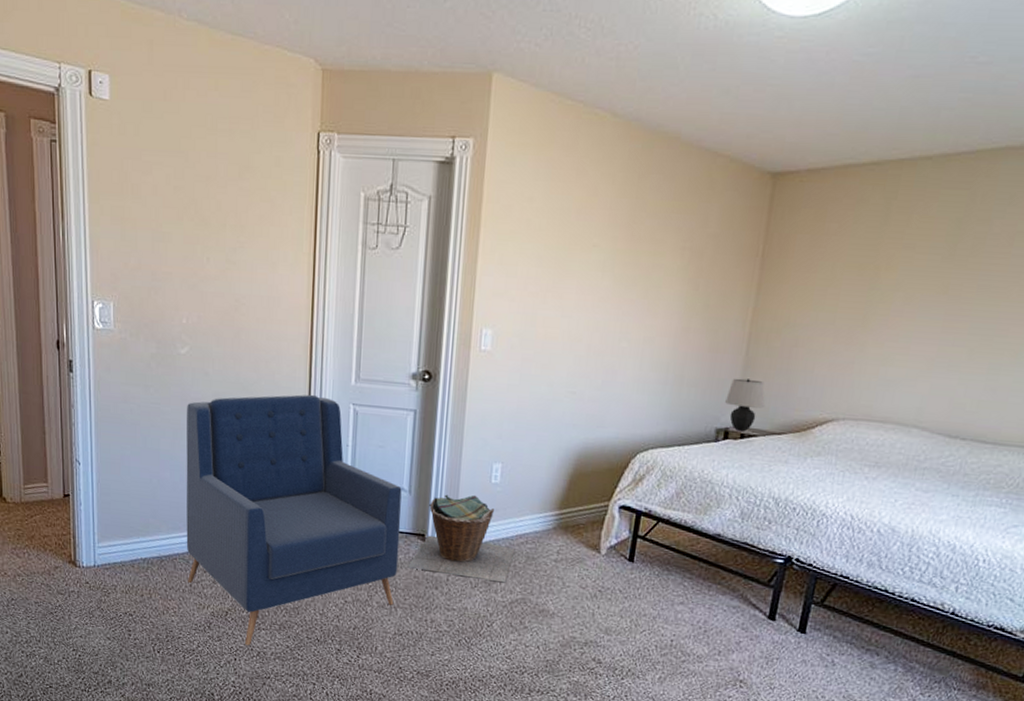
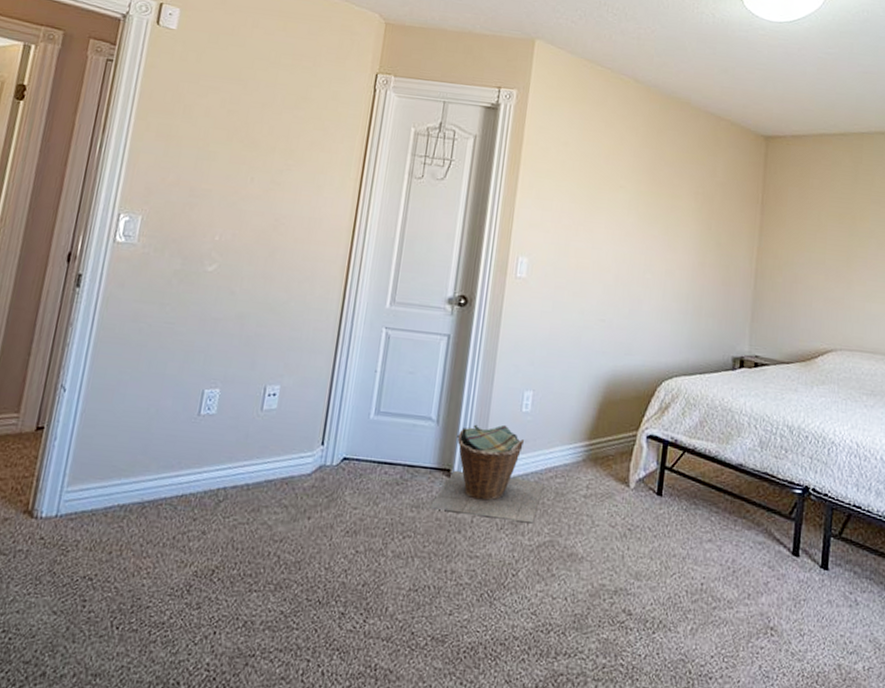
armchair: present [186,394,402,646] -> none [171,316,430,614]
table lamp: present [725,378,765,432] -> none [739,310,773,361]

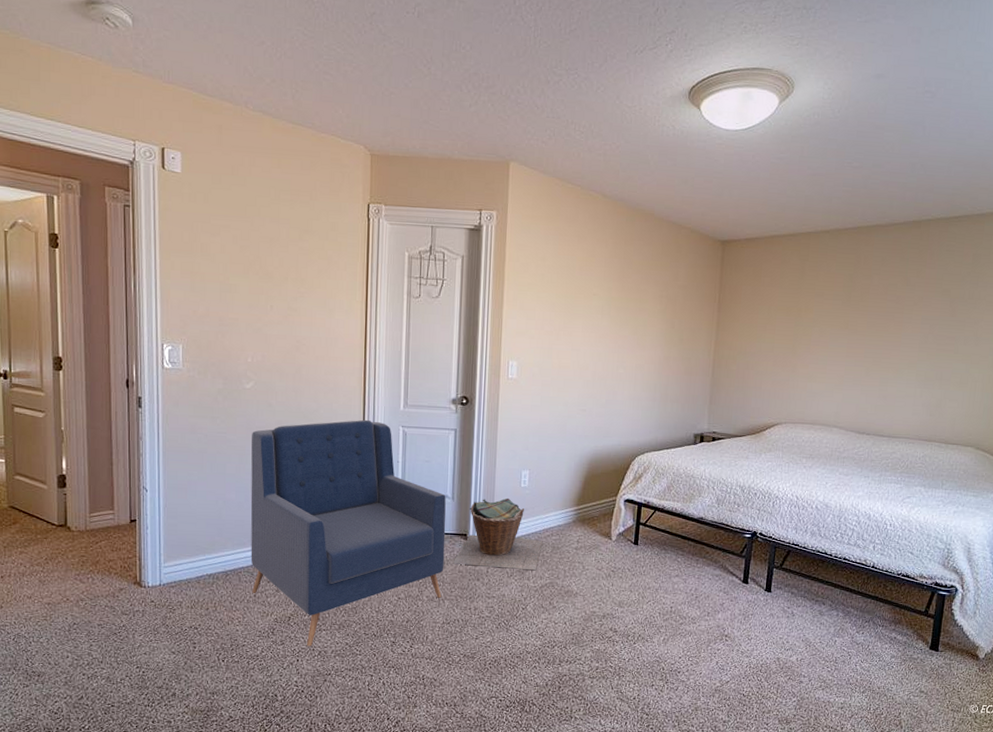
armchair: none [171,316,430,614] -> present [250,419,446,647]

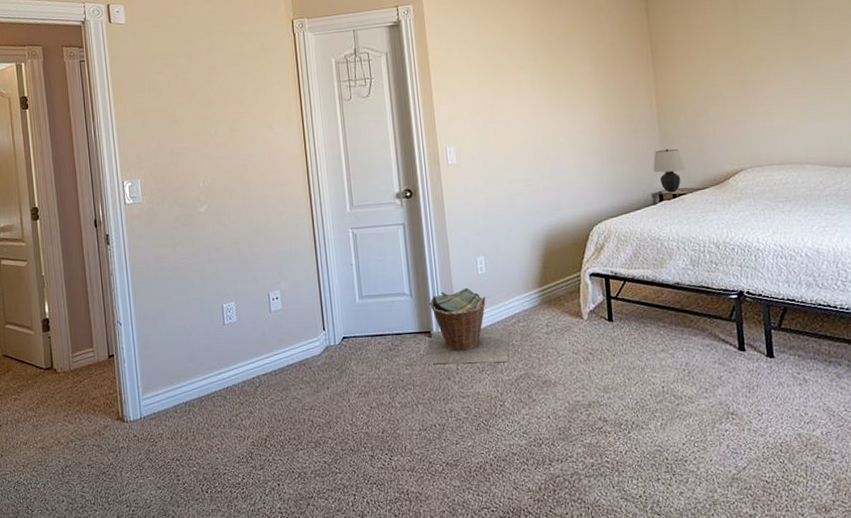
armchair: present [250,419,446,647] -> none [210,226,414,469]
table lamp: none [699,394,728,436] -> present [653,148,685,193]

